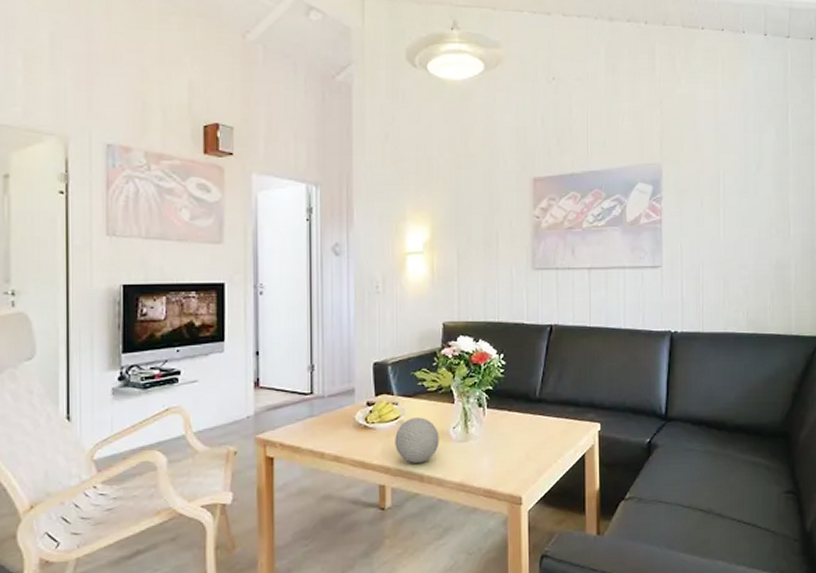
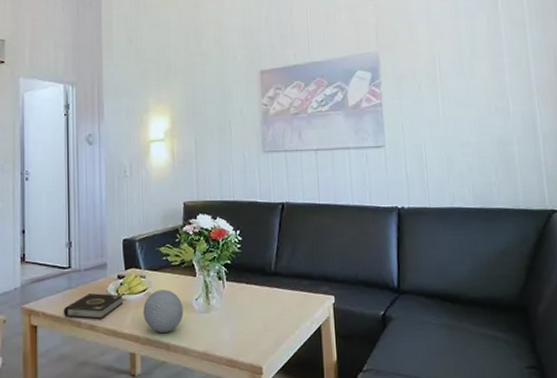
book: none [303,421,373,450] -> present [63,293,124,320]

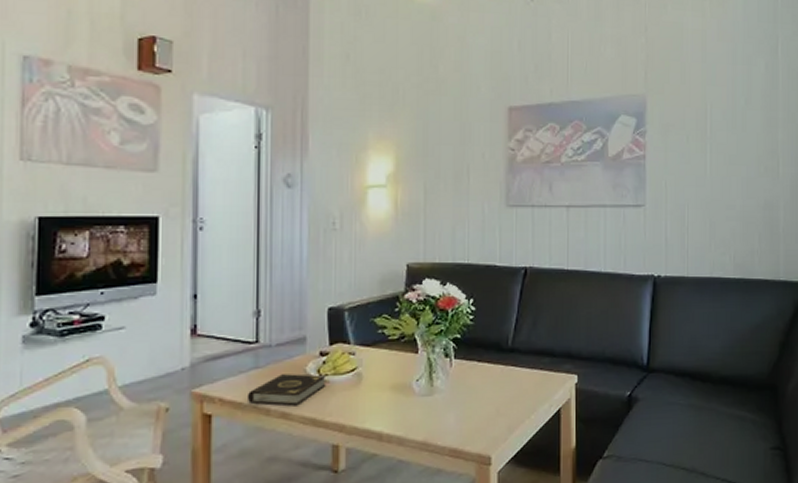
decorative ball: present [143,289,184,333] -> none [351,369,401,420]

